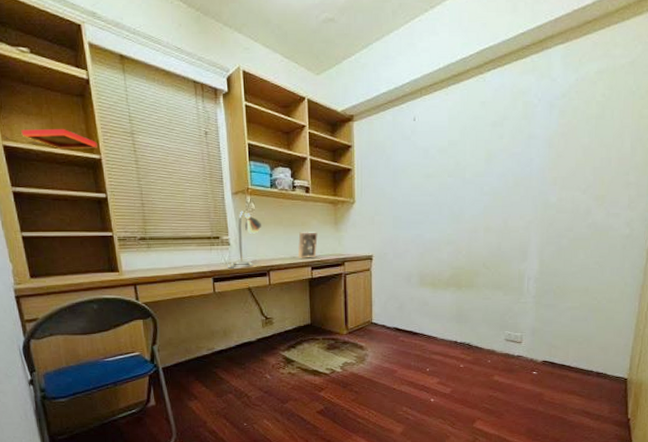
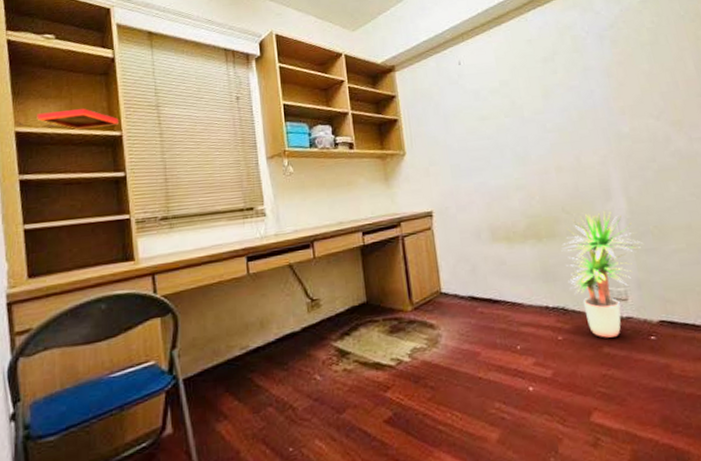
desk lamp: present [227,211,262,270] -> none [263,175,303,244]
picture frame: present [297,232,318,258] -> none [345,191,367,223]
potted plant: none [476,270,544,369] -> present [561,211,643,338]

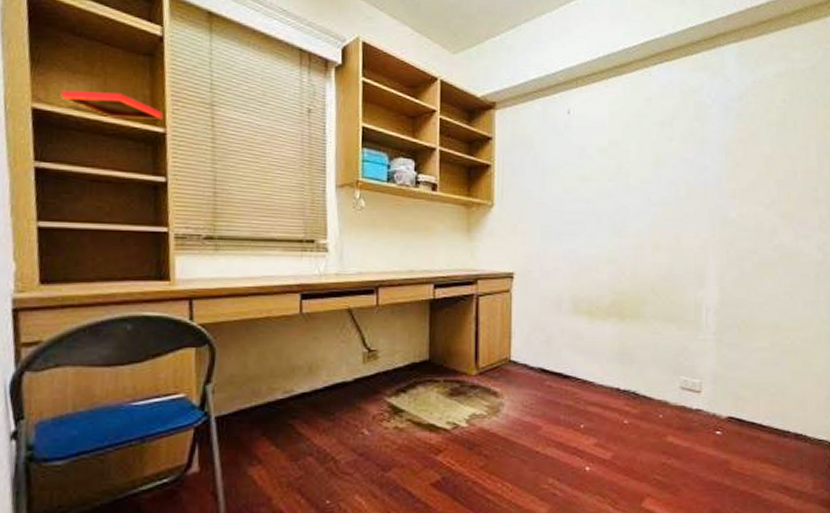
potted plant: present [561,211,643,338] -> none [643,298,727,427]

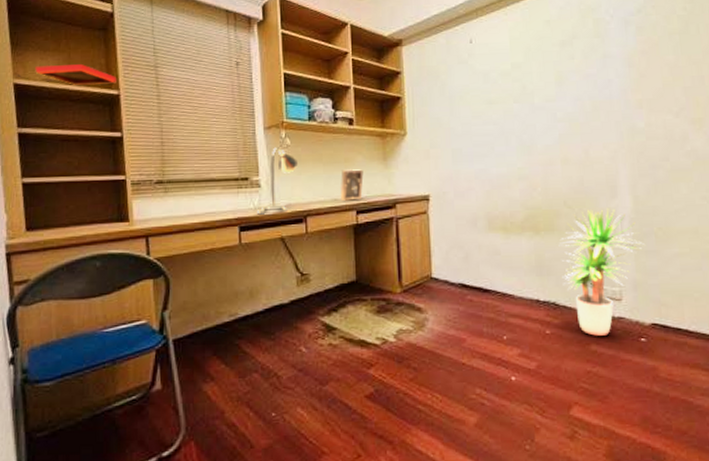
desk lamp: none [322,208,373,284] -> present [256,147,299,216]
picture frame: none [417,239,444,273] -> present [340,169,364,201]
potted plant: none [643,298,727,427] -> present [558,209,644,336]

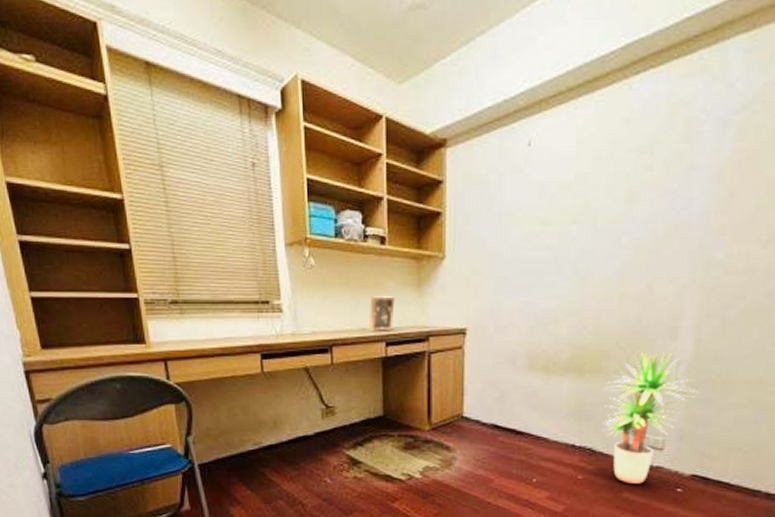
decorative box: present [35,64,117,85] -> none [27,161,119,186]
desk lamp: present [256,147,299,216] -> none [279,267,324,344]

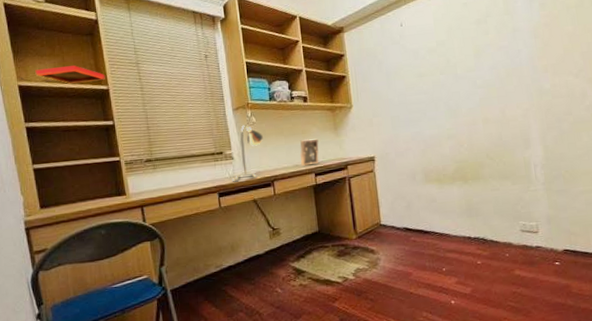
decorative box: none [27,161,119,186] -> present [35,65,105,84]
desk lamp: none [279,267,324,344] -> present [231,125,264,183]
potted plant: present [602,352,699,484] -> none [484,158,555,263]

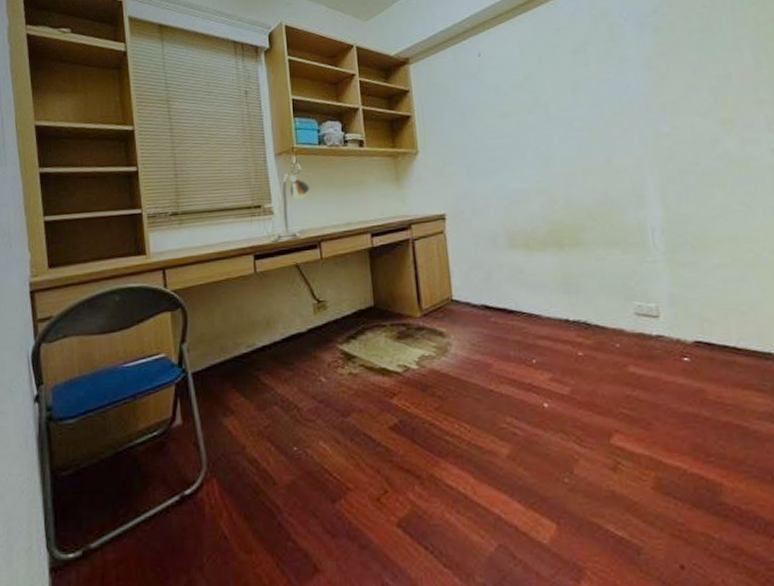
decorative box: present [35,65,105,84] -> none [54,103,131,124]
picture frame: present [300,138,319,166] -> none [353,191,377,224]

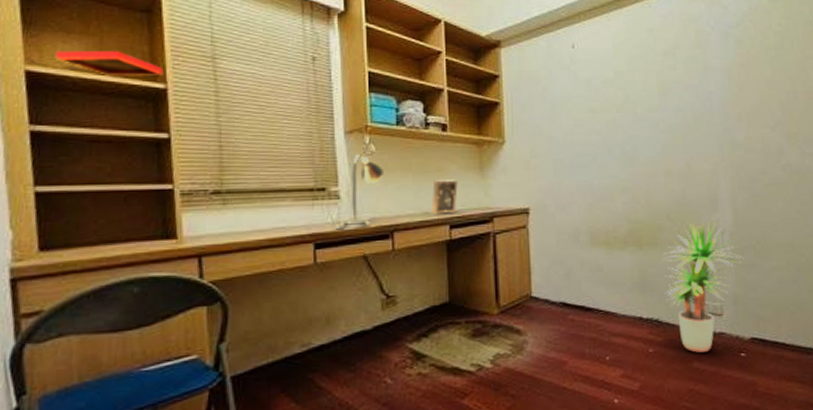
decorative box: none [54,103,131,124] -> present [55,51,163,75]
picture frame: none [353,191,377,224] -> present [431,180,458,214]
potted plant: none [585,219,680,357] -> present [661,222,744,353]

